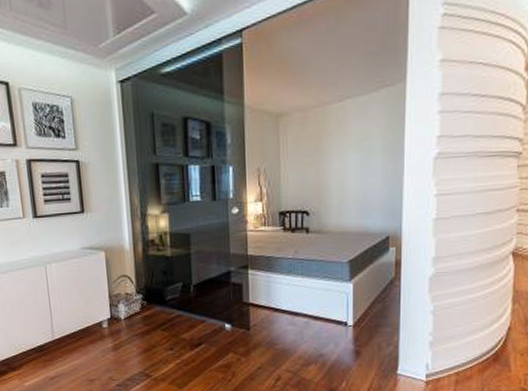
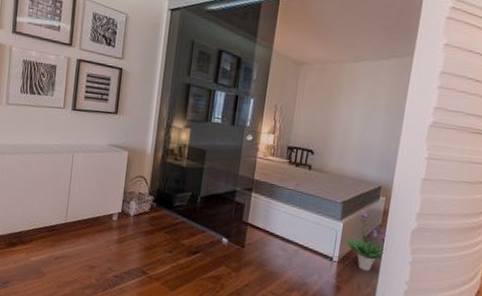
potted plant: none [357,266,404,329] -> present [344,210,388,271]

